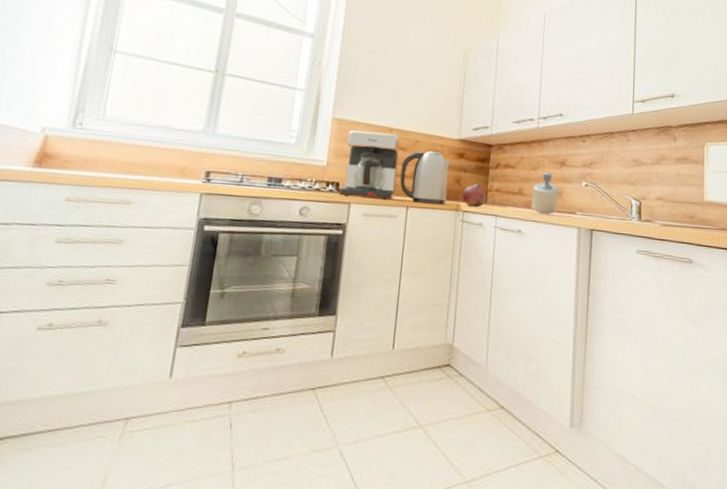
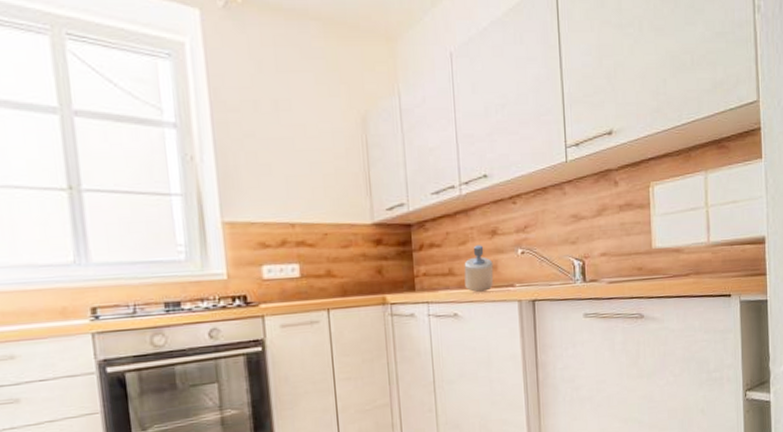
coffee maker: present [338,130,400,201] -> none [244,229,312,311]
kettle: present [400,150,450,206] -> none [313,241,371,304]
fruit: present [462,183,486,208] -> none [387,269,414,298]

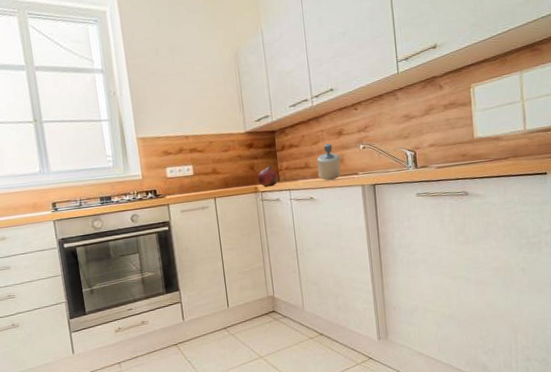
fruit: none [387,269,414,298] -> present [258,165,279,188]

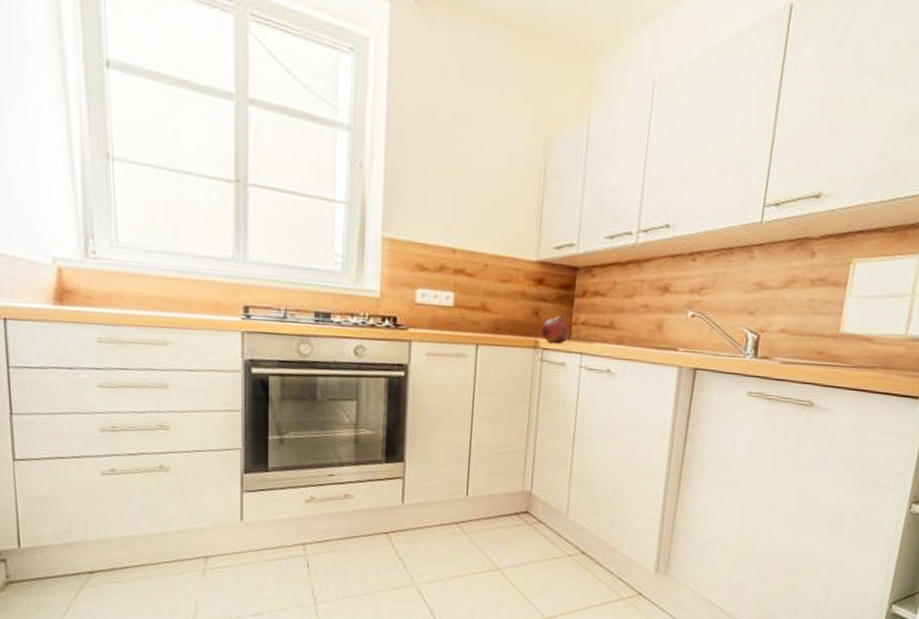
soap dispenser: present [317,143,341,181] -> none [624,300,659,352]

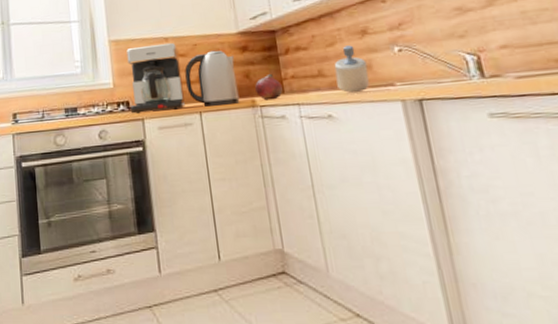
coffee maker: none [396,253,466,338] -> present [126,42,185,115]
kettle: none [467,276,527,343] -> present [185,50,240,108]
soap dispenser: none [624,300,659,352] -> present [334,45,370,94]

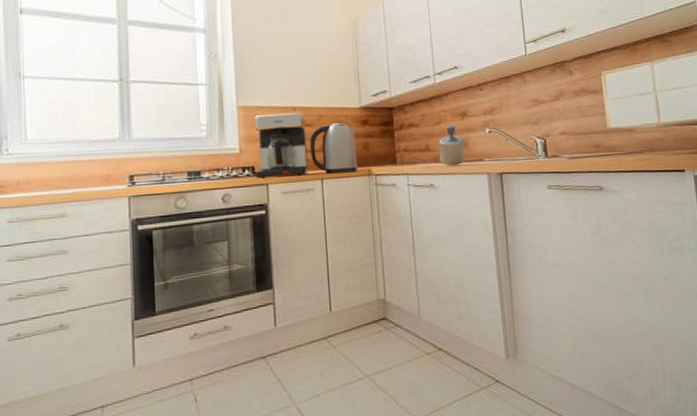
fruit: present [255,73,283,101] -> none [372,146,395,170]

